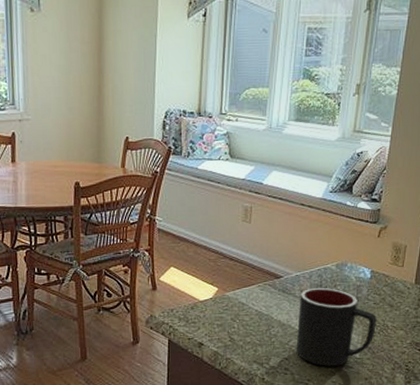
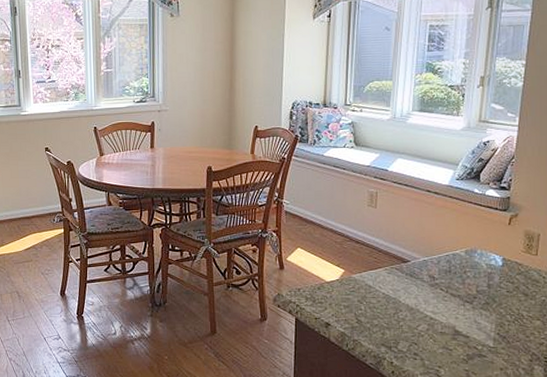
mug: present [296,287,377,366] -> none [425,273,510,354]

